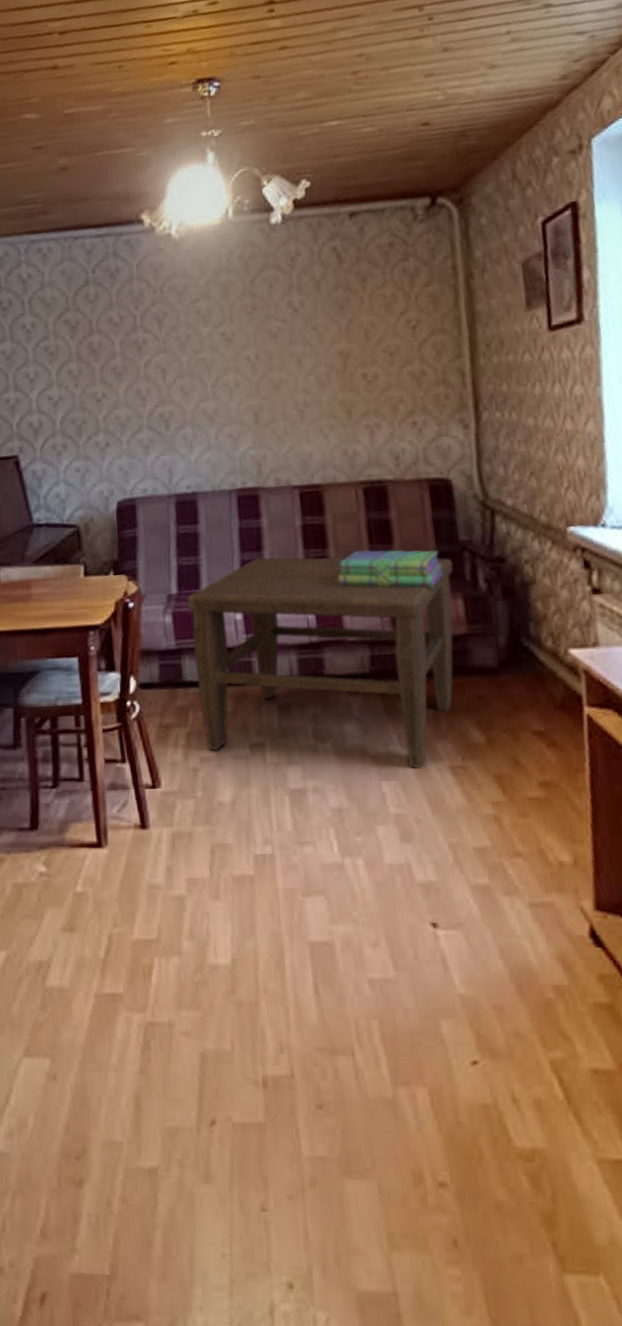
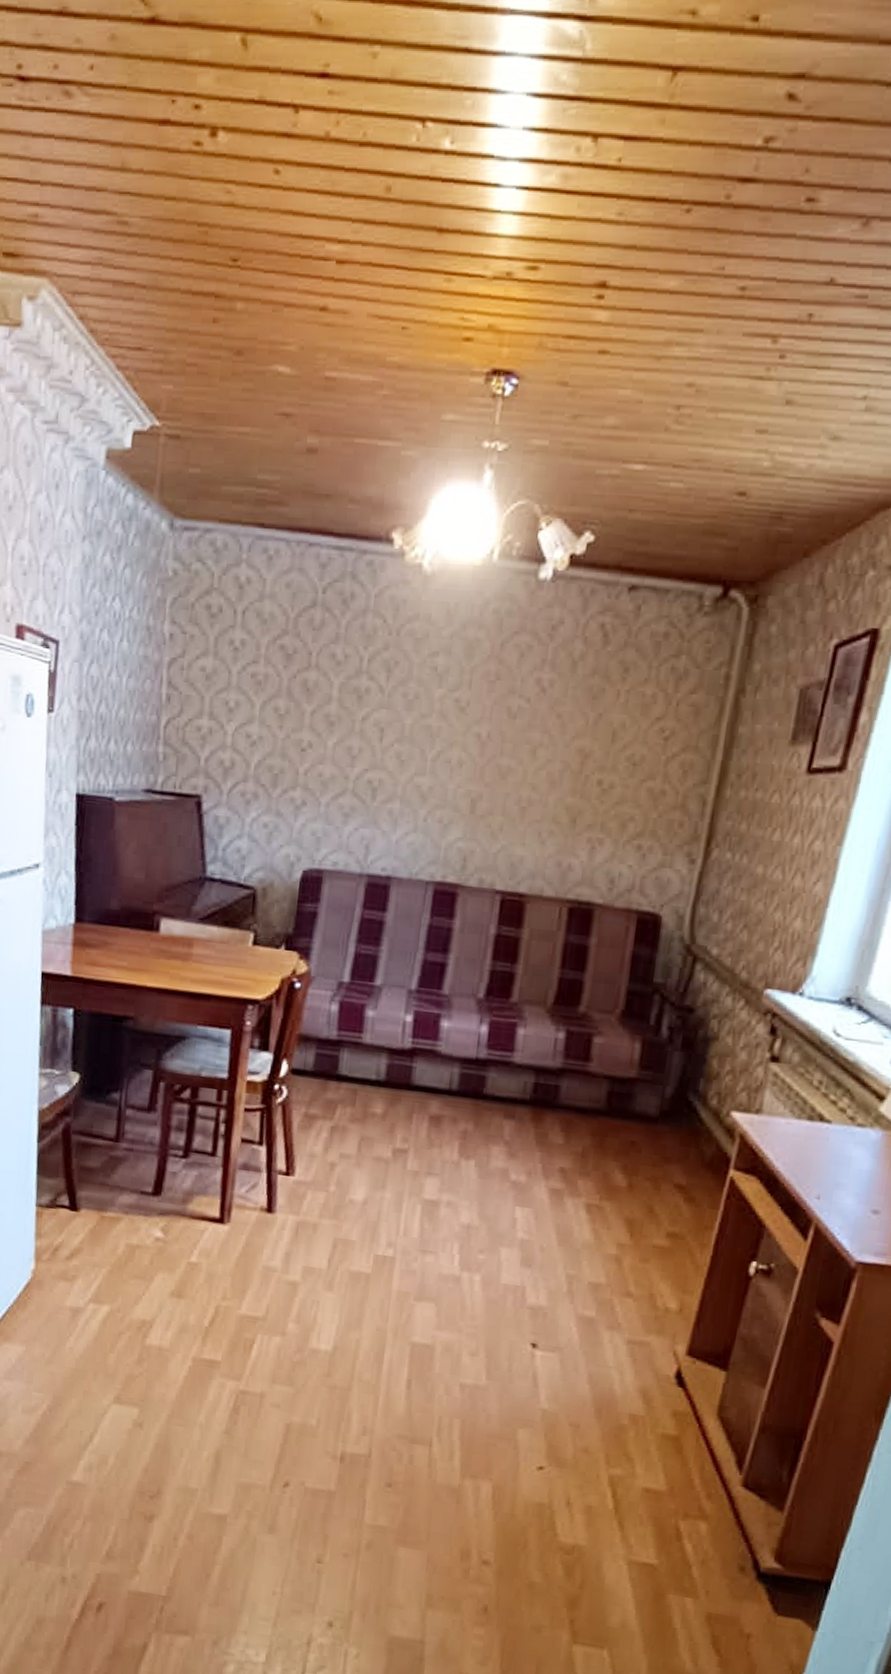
coffee table: present [187,557,454,769] -> none [350,960,641,1201]
stack of books: present [338,550,442,588] -> none [519,972,629,1025]

